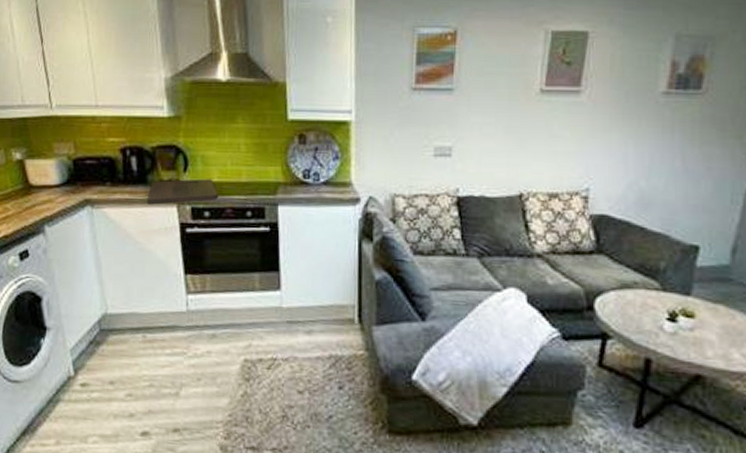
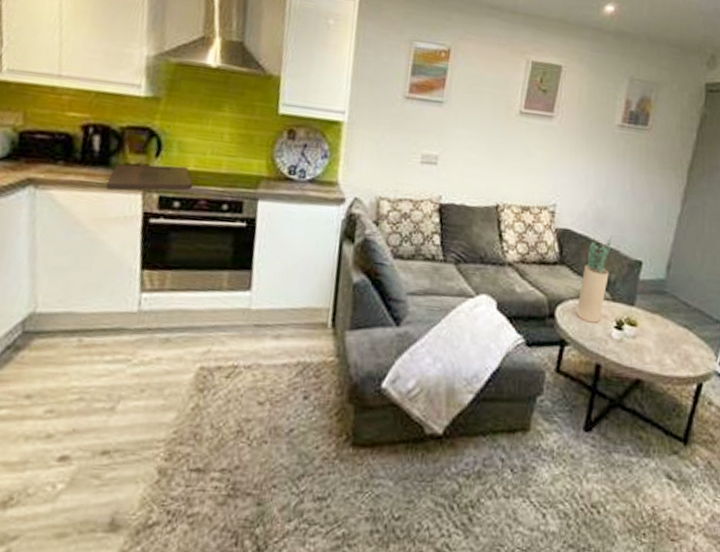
vase: none [619,219,661,315] -> present [576,235,613,323]

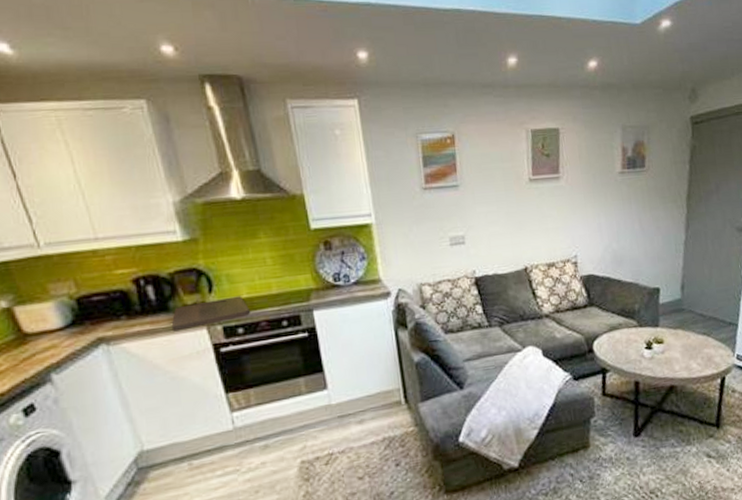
vase: present [576,235,613,323] -> none [610,271,634,350]

